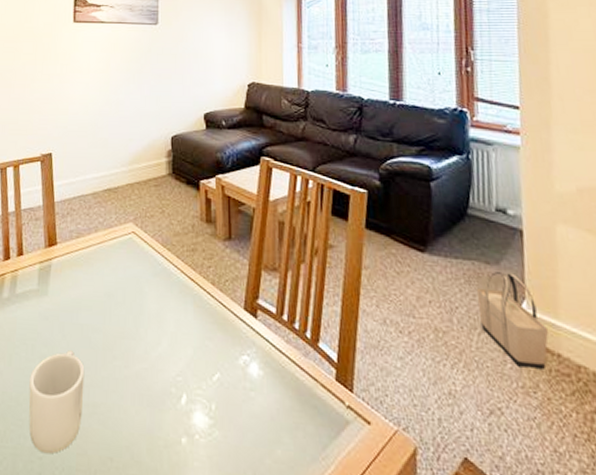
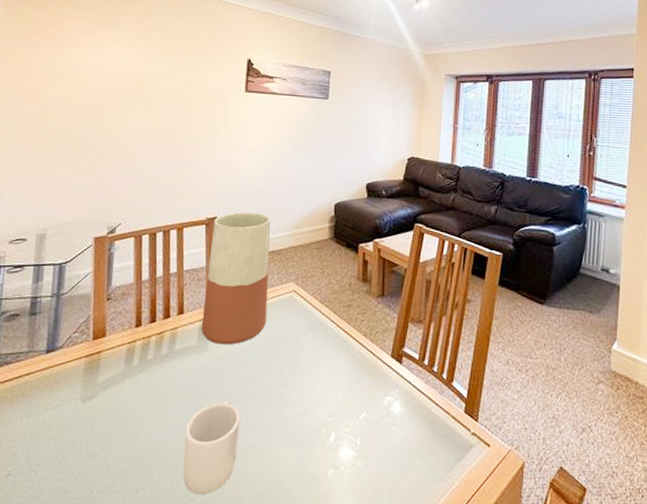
vase: none [40,148,107,290] -> present [201,212,271,345]
shopping bag: present [476,272,548,369] -> none [581,319,630,394]

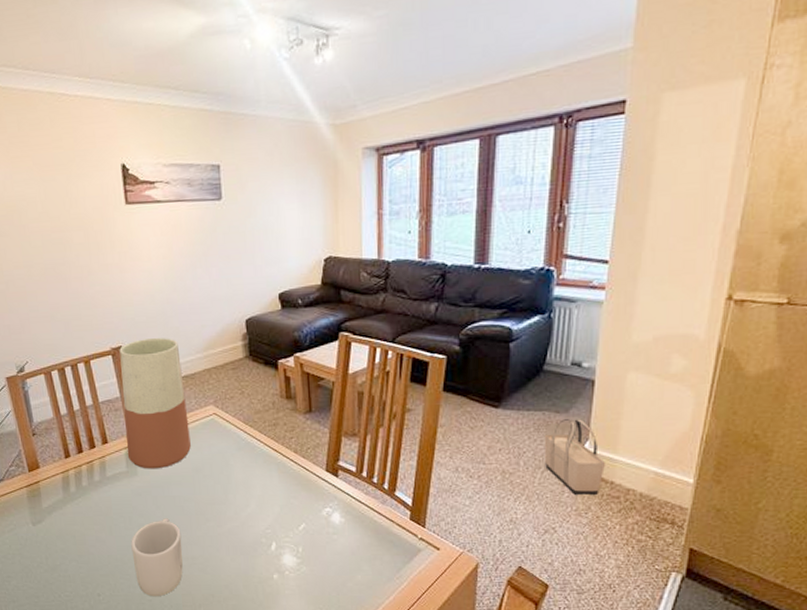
shopping bag: none [581,319,630,394] -> present [544,419,605,495]

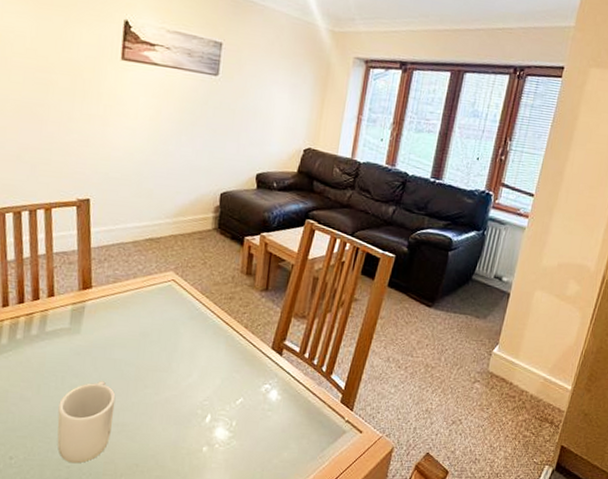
vase: present [119,338,191,469] -> none [73,195,149,329]
shopping bag: present [544,419,605,495] -> none [461,324,508,393]

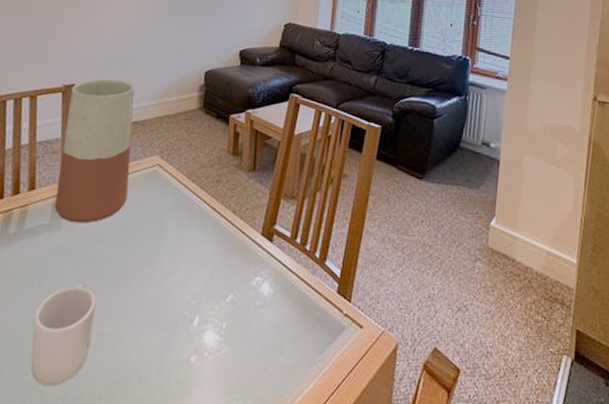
vase: none [73,195,149,329] -> present [54,79,135,223]

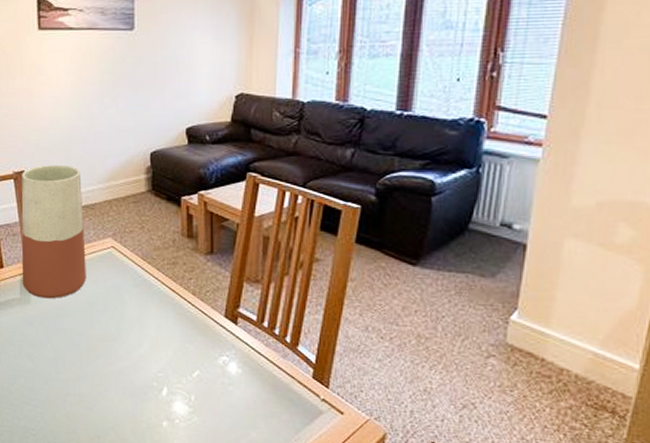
mug: present [30,283,97,386] -> none [19,350,71,432]

